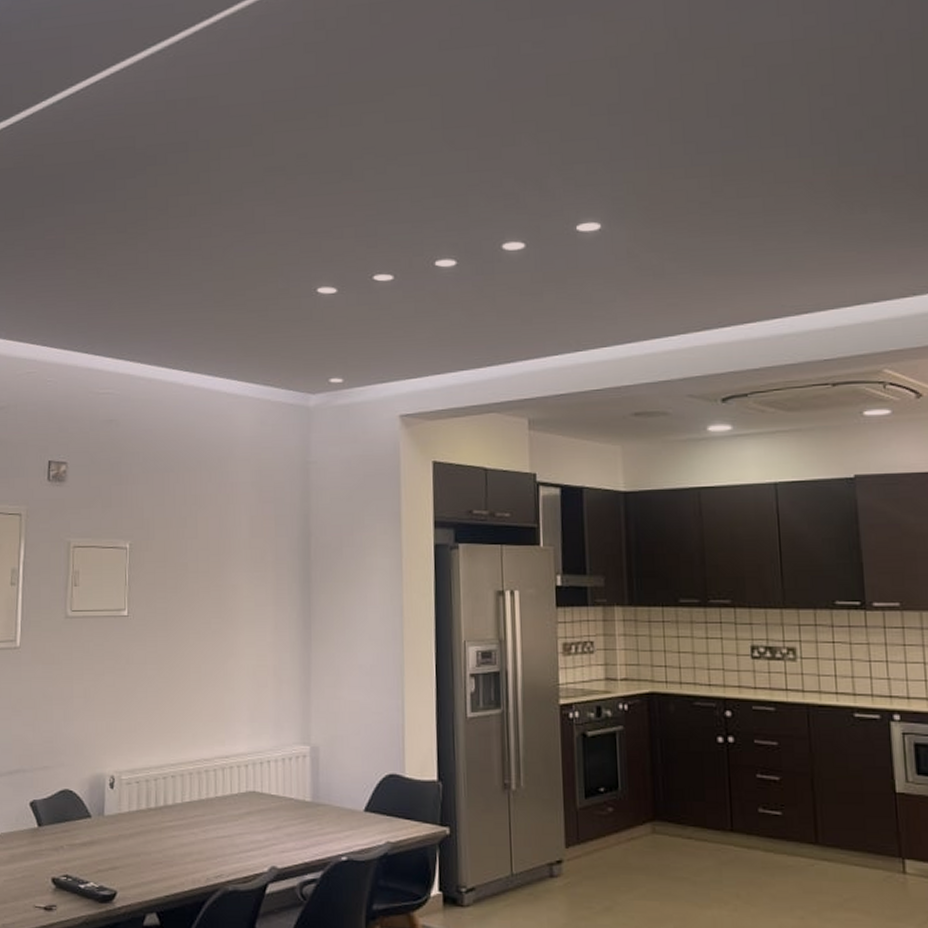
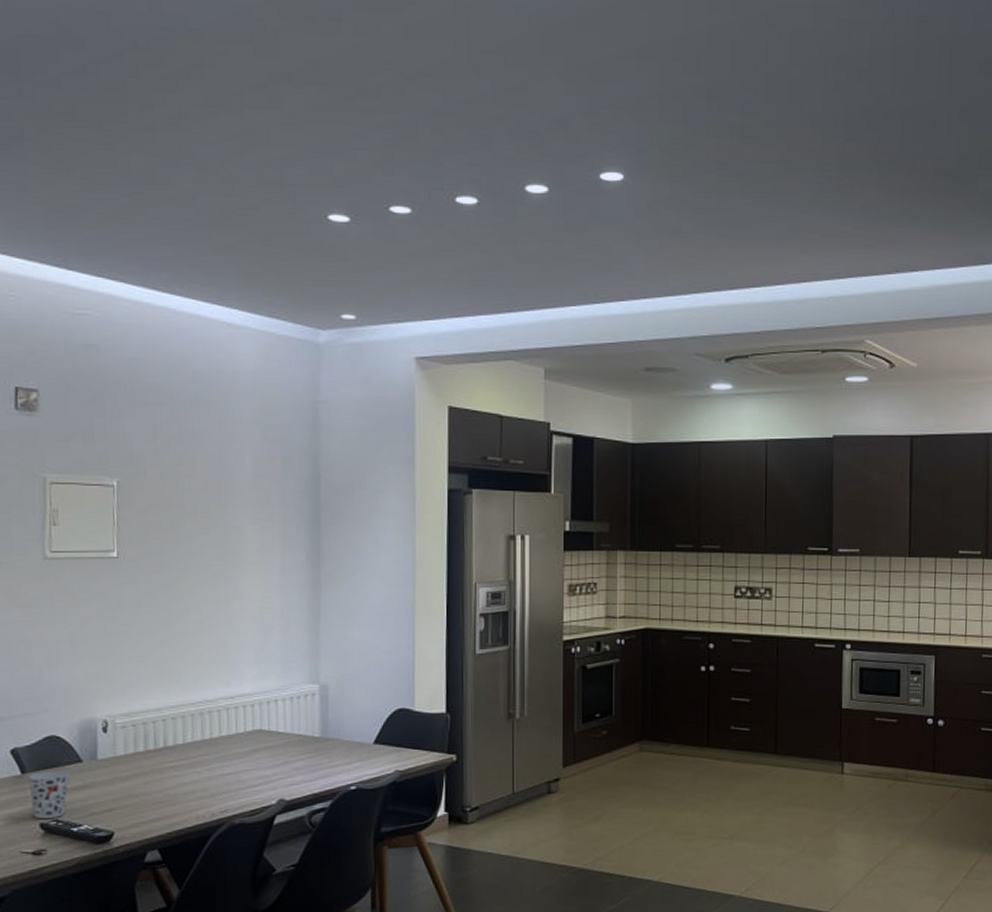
cup: none [43,825,80,874] -> present [27,770,70,820]

